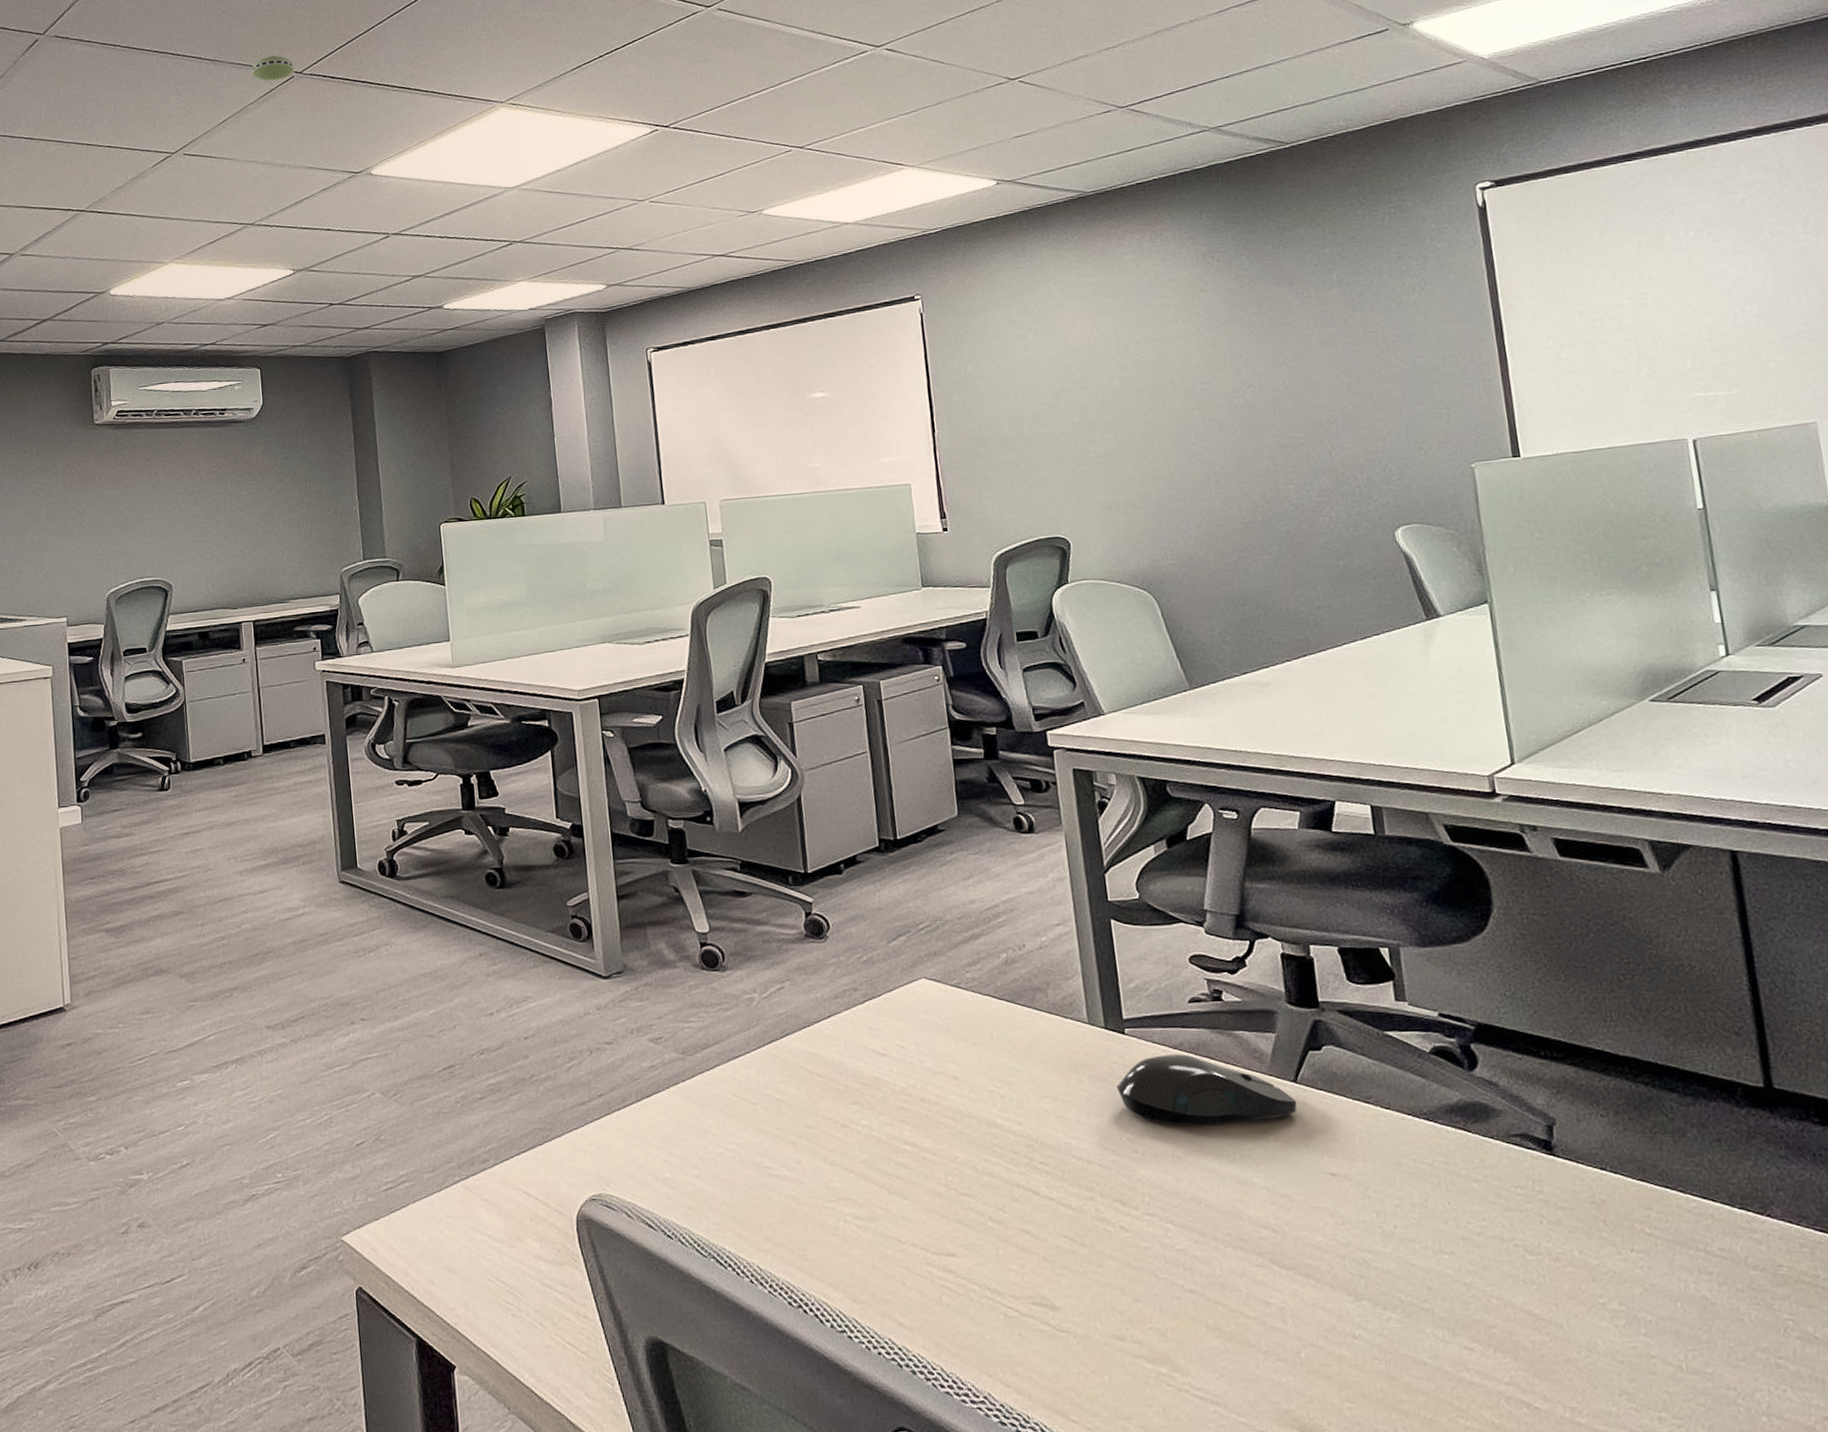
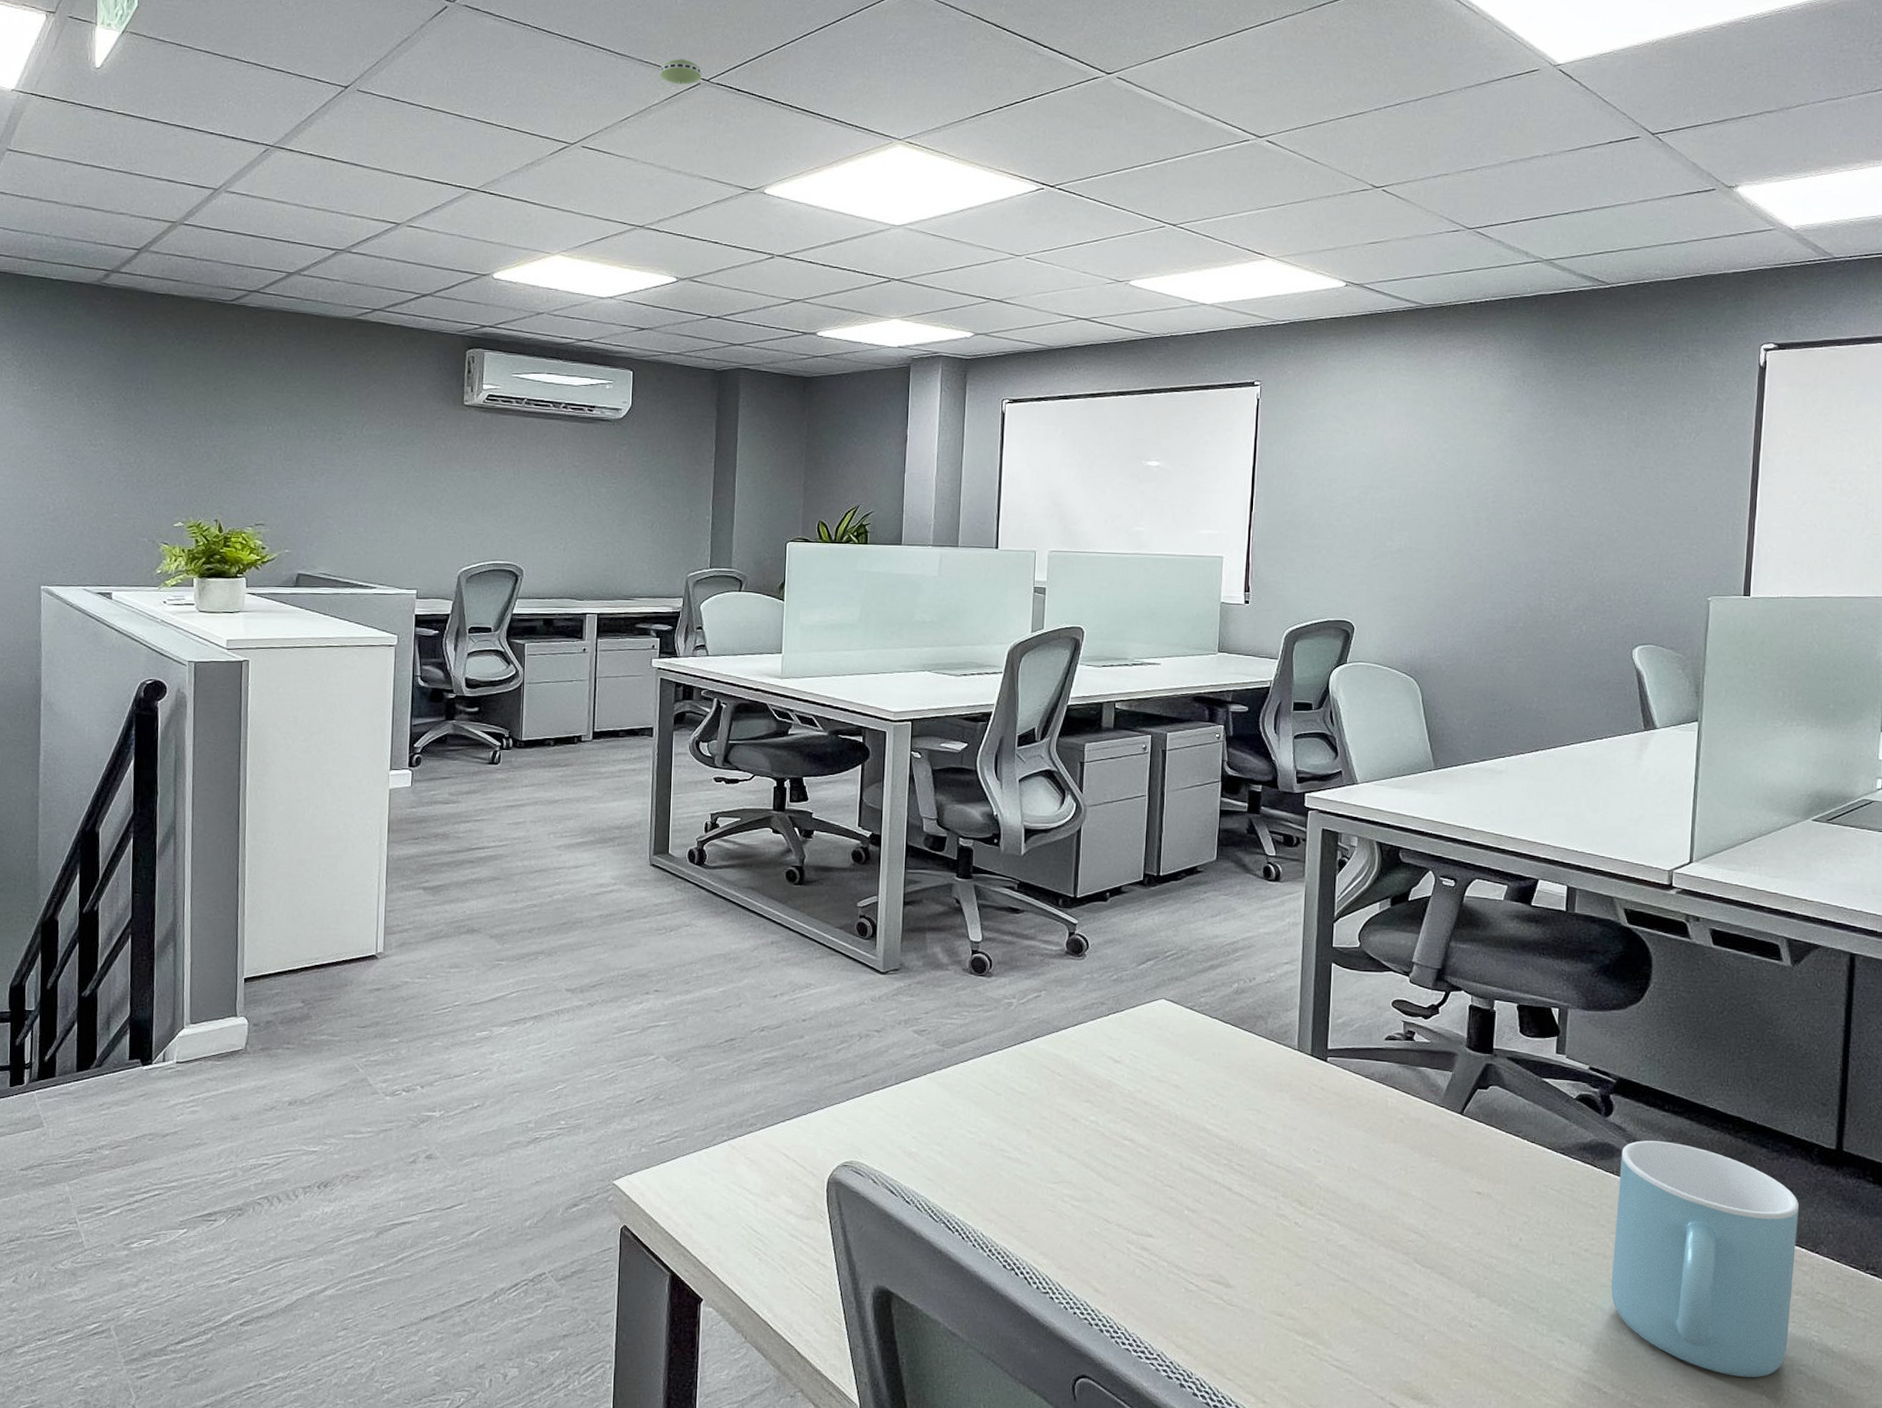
computer mouse: present [1116,1054,1297,1125] -> none [1312,1082,1460,1144]
mug: none [1498,1094,1757,1378] -> present [1611,1140,1799,1378]

